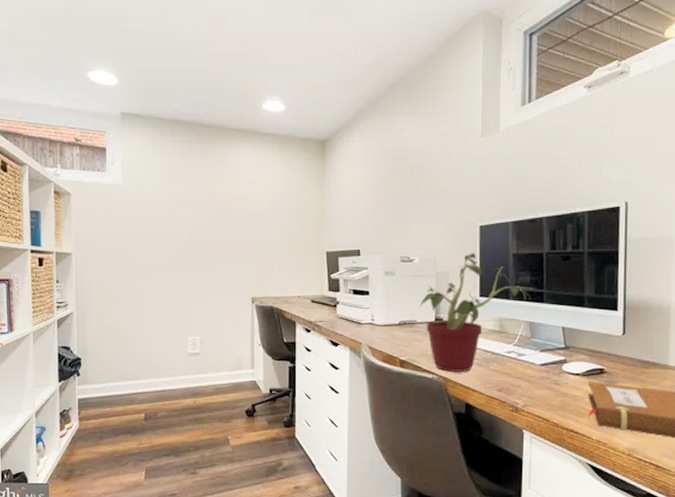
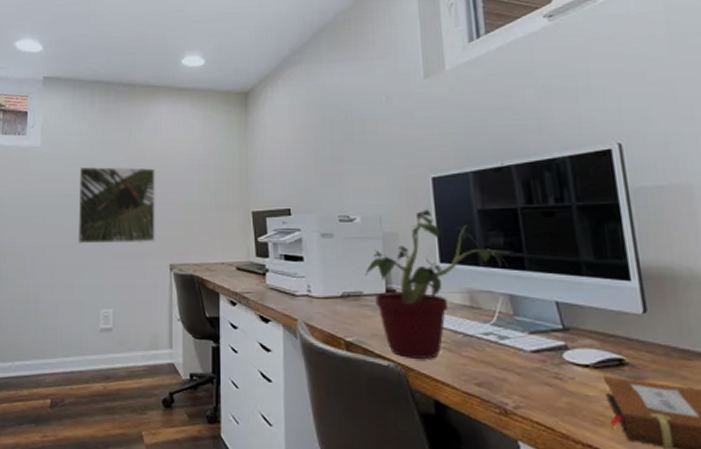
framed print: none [164,205,238,279] -> present [79,166,155,244]

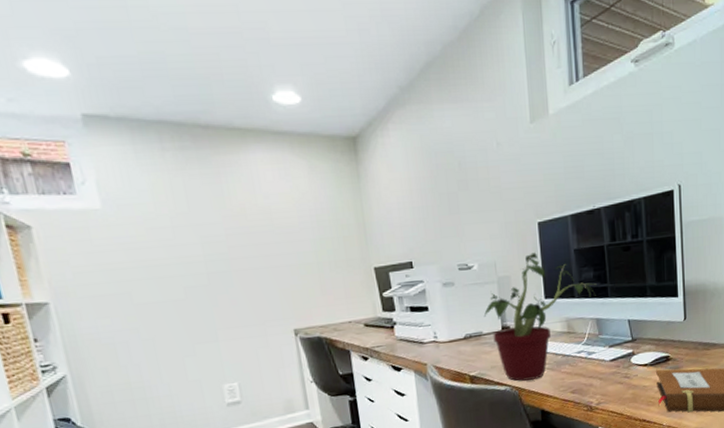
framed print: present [79,166,155,244] -> none [164,228,274,320]

